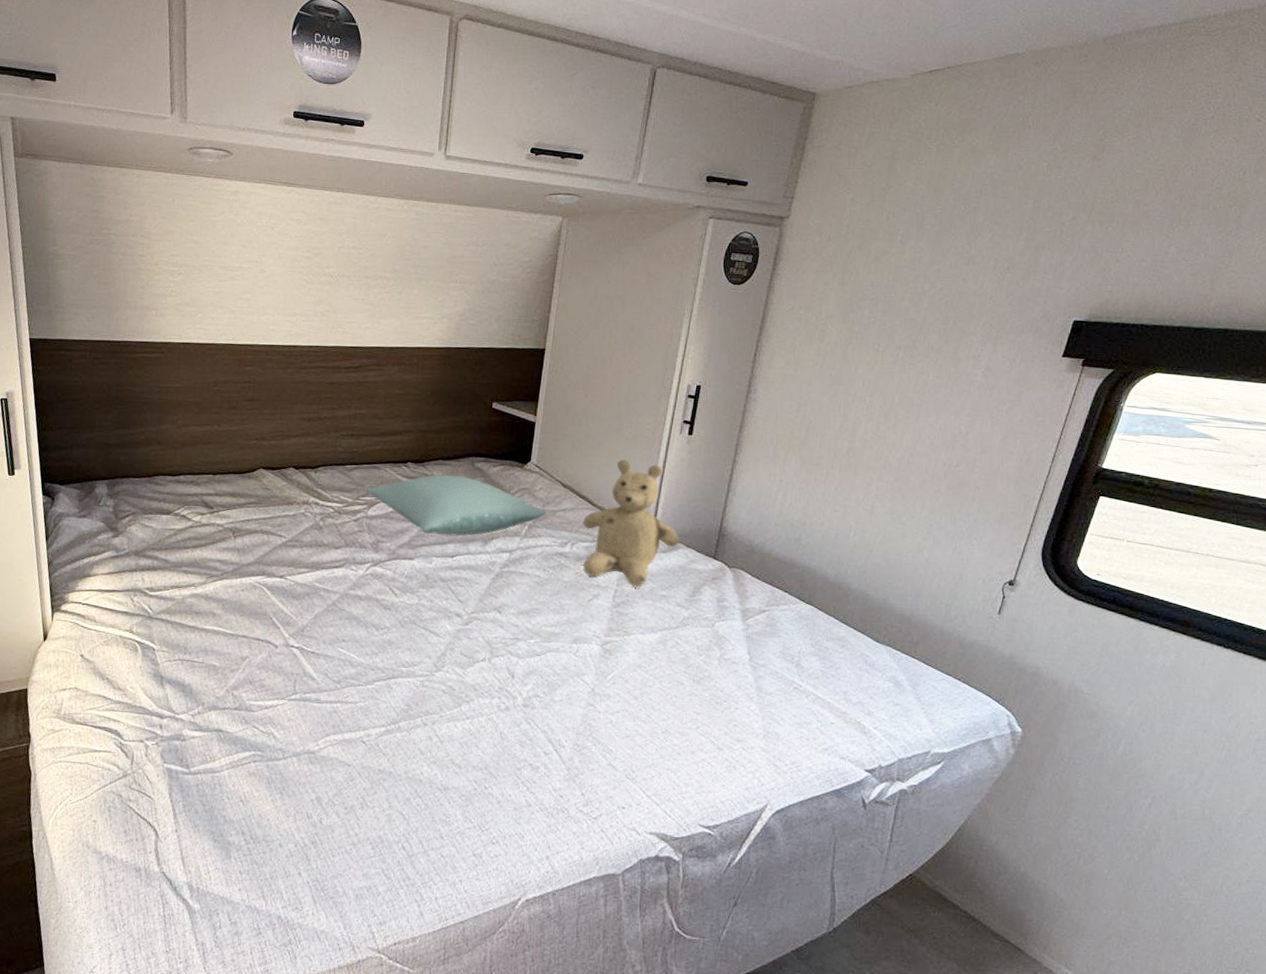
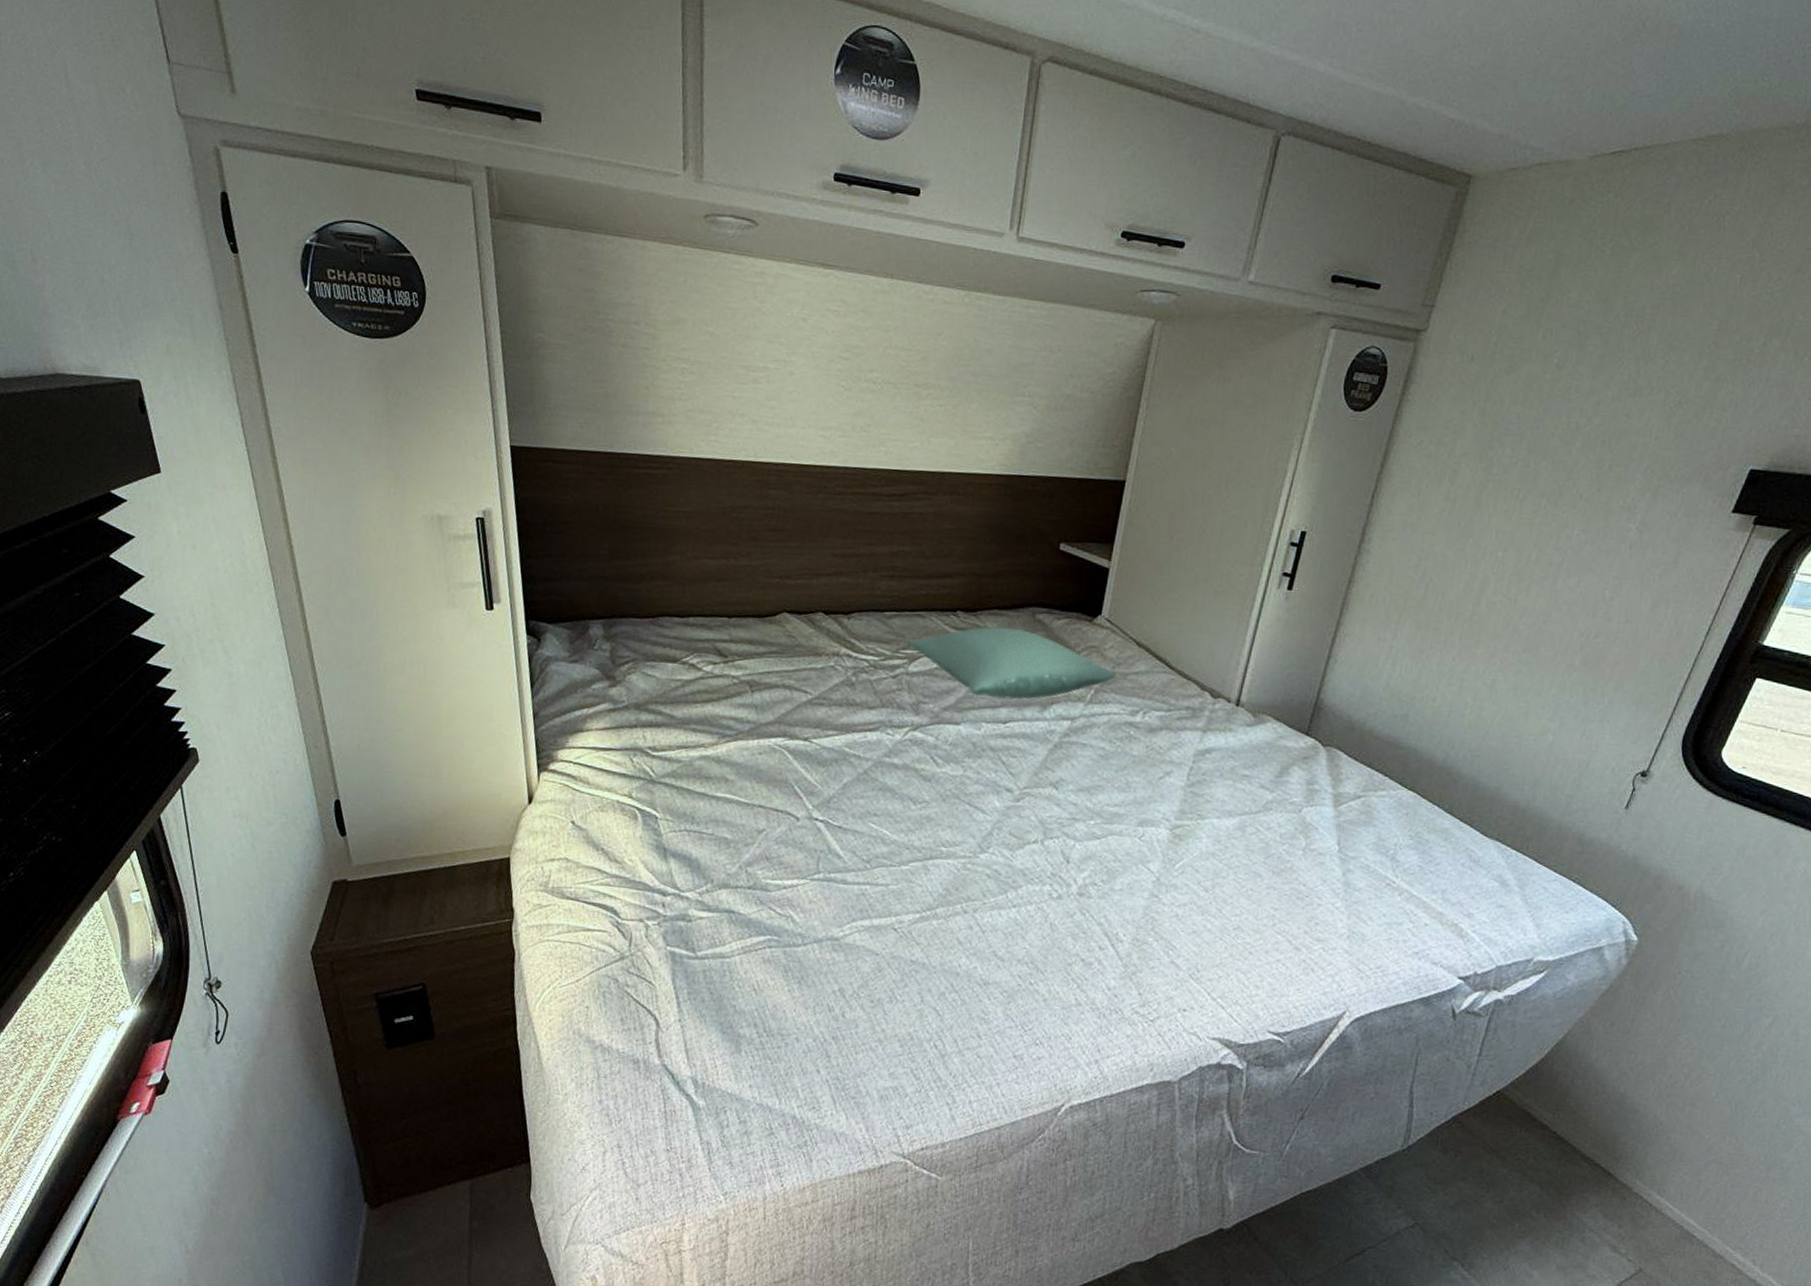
teddy bear: present [582,460,679,587] -> none [1154,616,1268,765]

